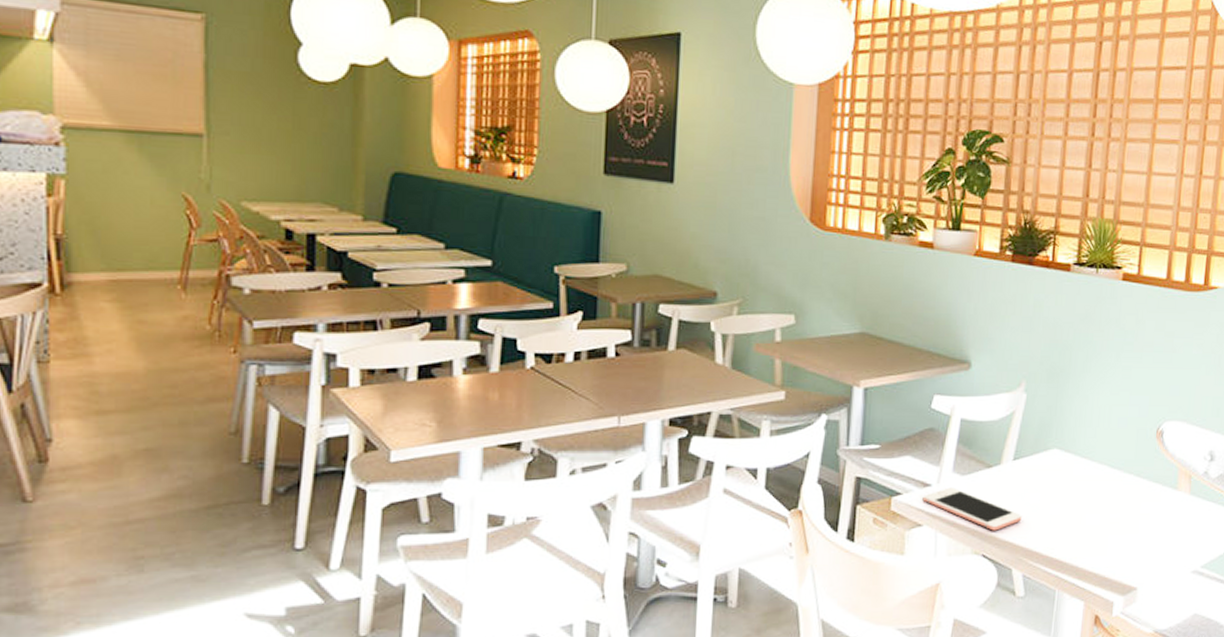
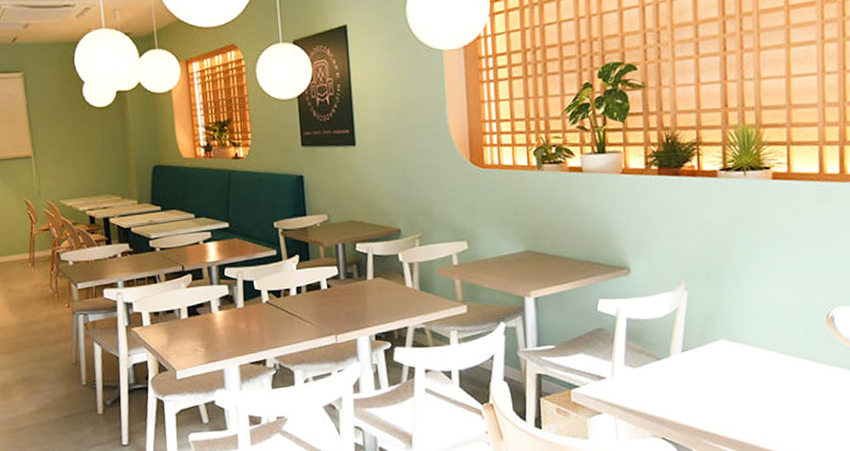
cell phone: present [922,487,1022,531] -> none [599,379,697,416]

